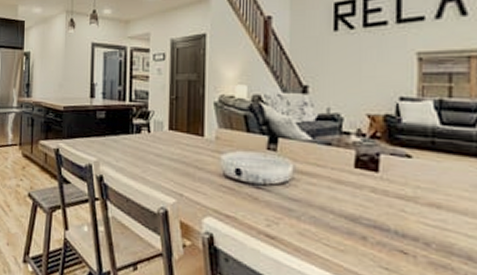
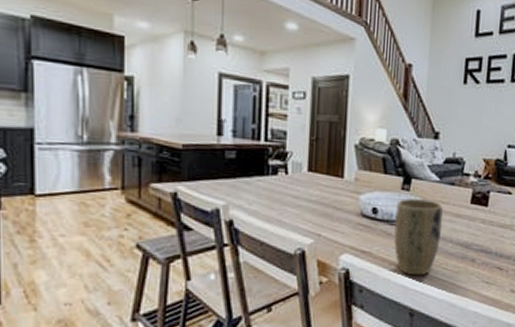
plant pot: none [260,160,318,251] -> present [393,199,443,276]

